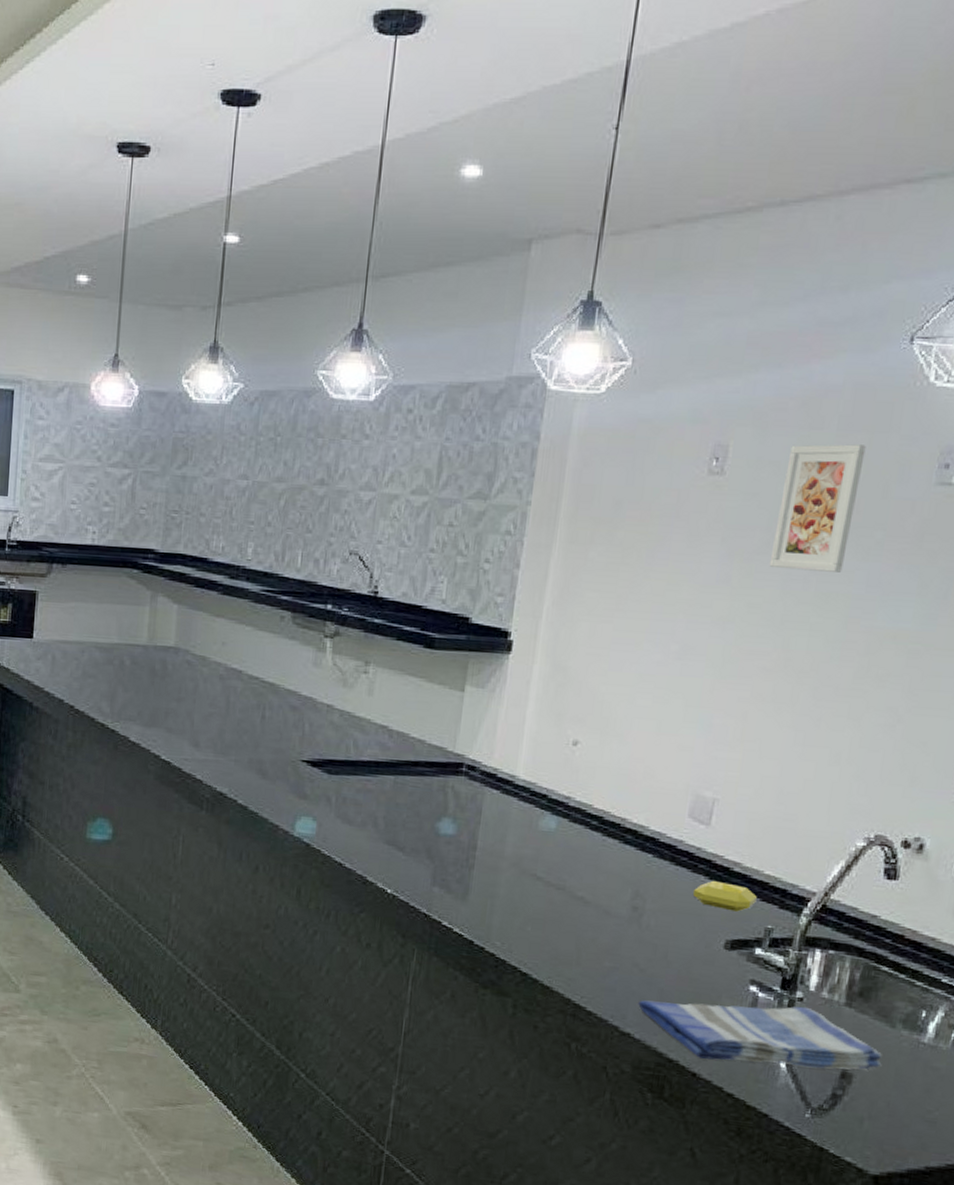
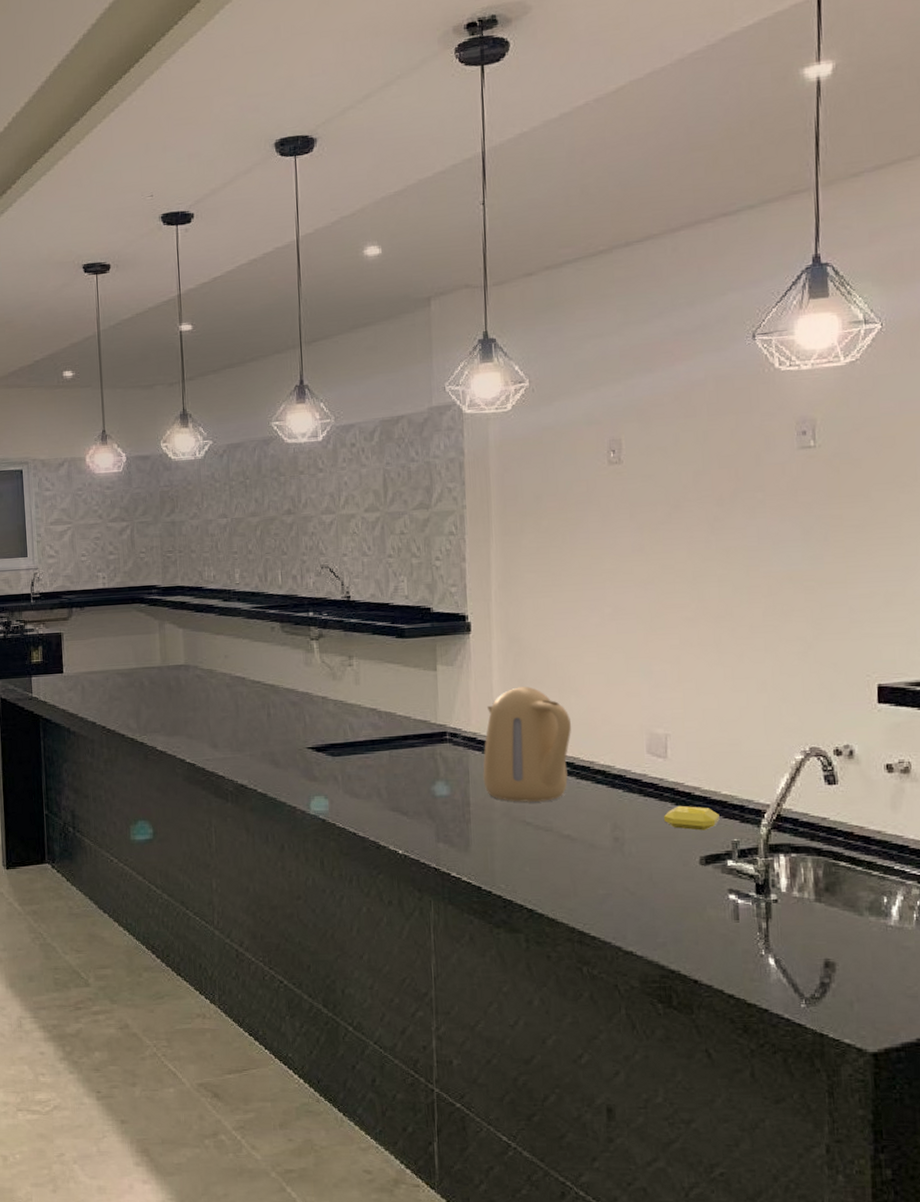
kettle: none [496,722,608,856] -> present [483,687,571,802]
dish towel: present [638,1000,884,1070] -> none [635,907,859,966]
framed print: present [769,444,866,572] -> none [672,424,736,534]

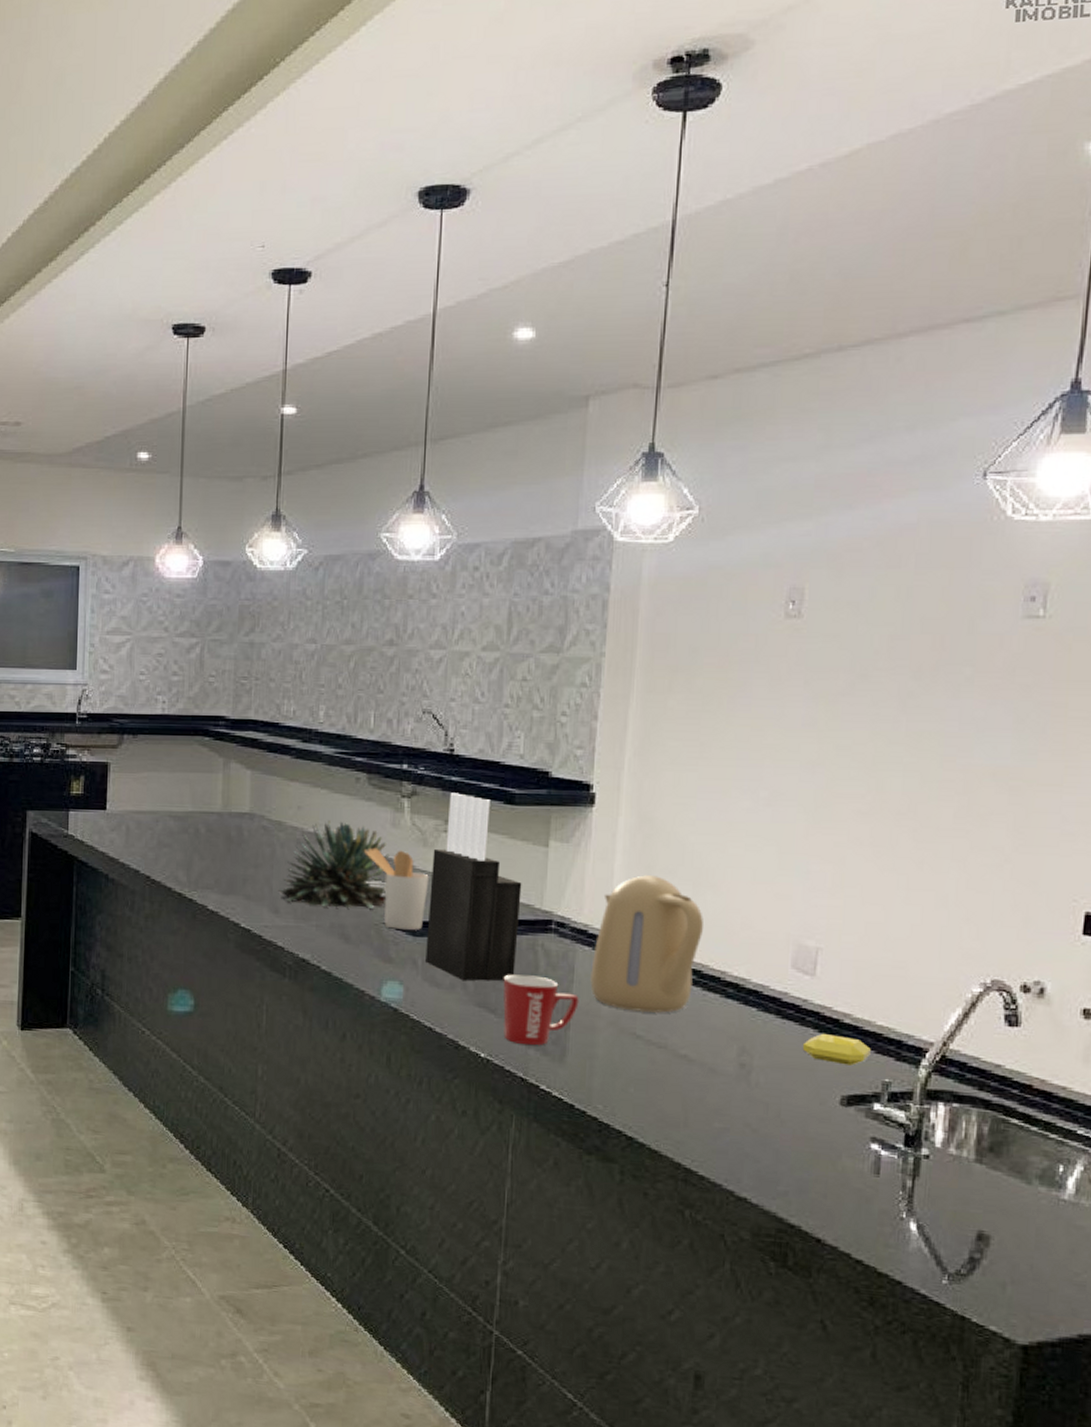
succulent plant: none [215,664,307,739] -> present [278,819,390,910]
utensil holder: none [284,684,341,752] -> present [364,847,429,930]
knife block: none [341,632,420,791] -> present [426,793,522,981]
mug: none [411,780,476,840] -> present [502,974,579,1046]

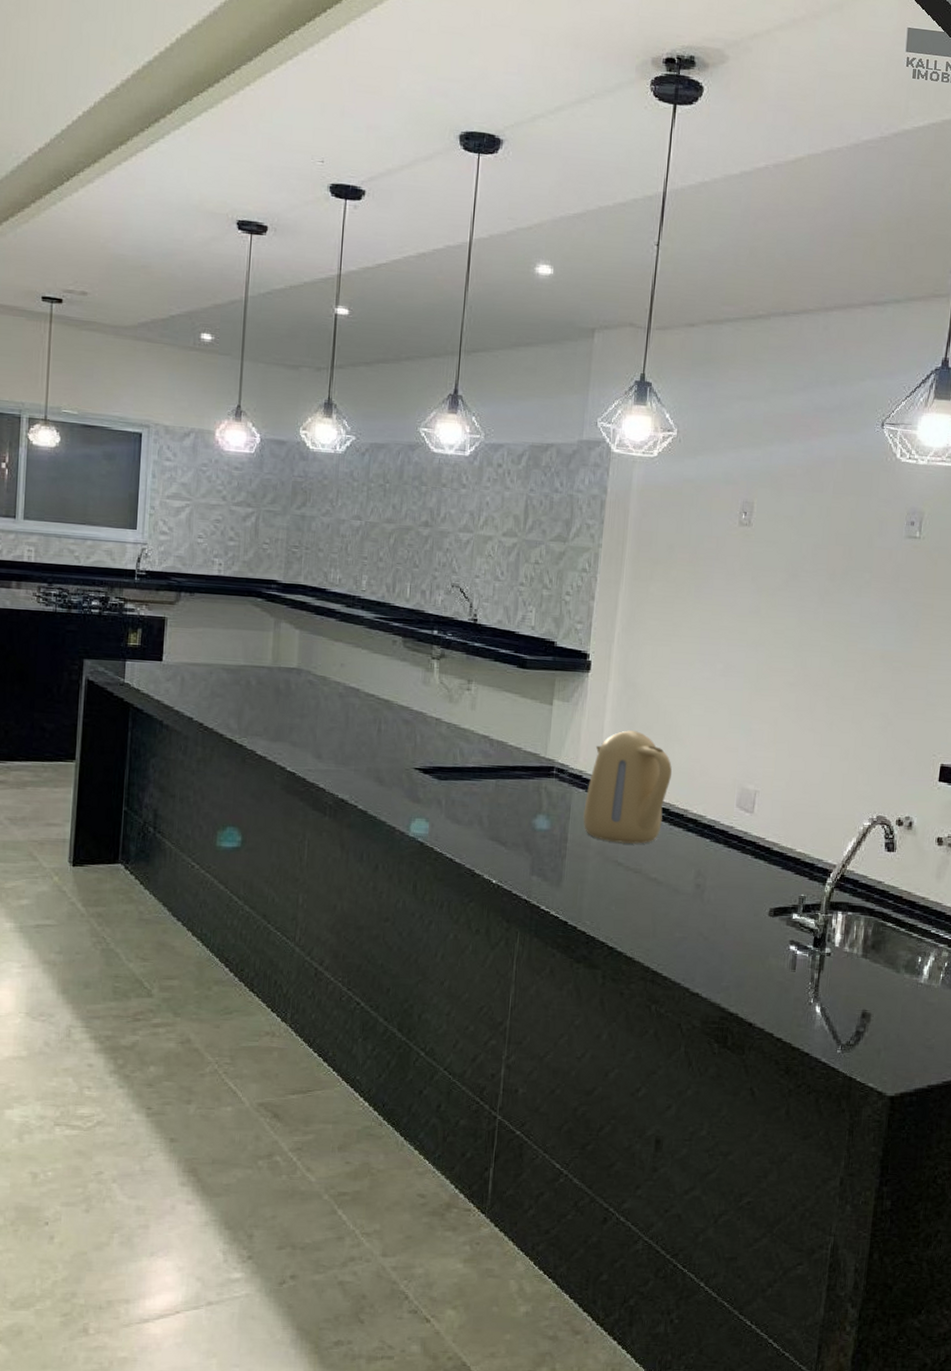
succulent plant: present [278,819,390,910] -> none [321,676,421,756]
utensil holder: present [364,847,429,930] -> none [399,702,453,774]
knife block: present [426,793,522,981] -> none [448,656,530,819]
mug: present [502,974,579,1046] -> none [511,812,574,873]
soap bar: present [802,1033,871,1066] -> none [742,859,792,884]

